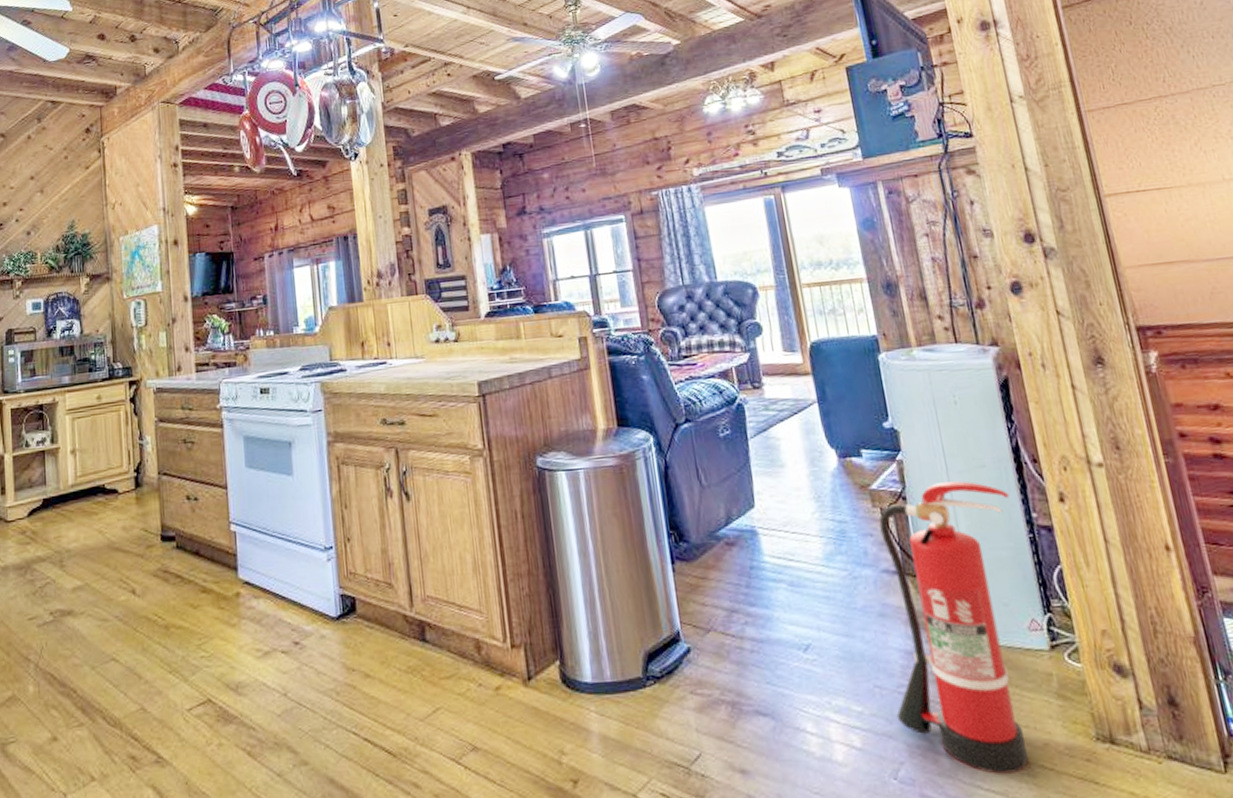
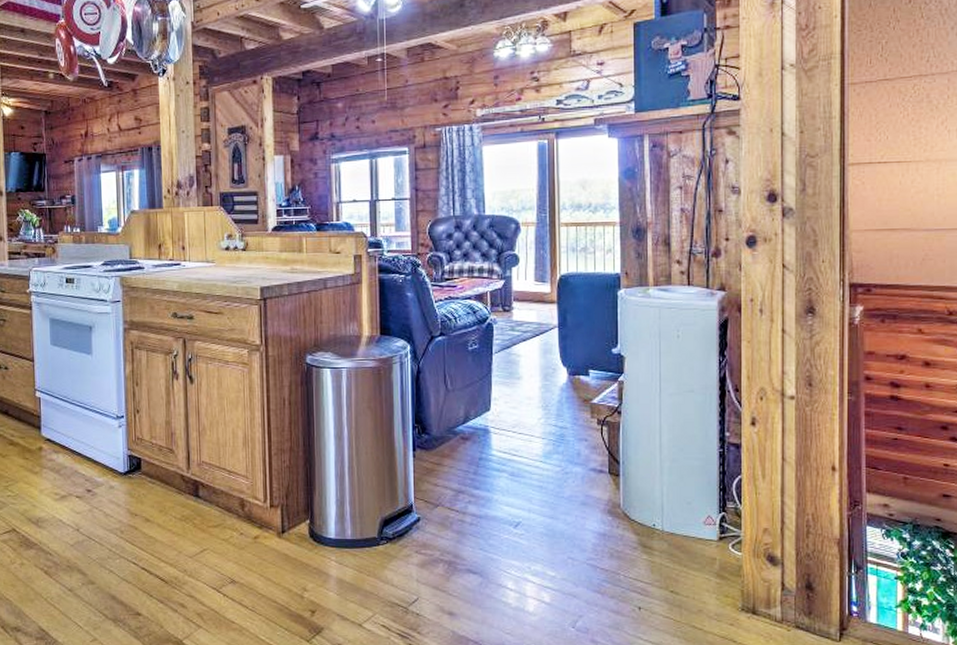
fire extinguisher: present [878,481,1029,774] -> none [583,402,709,630]

